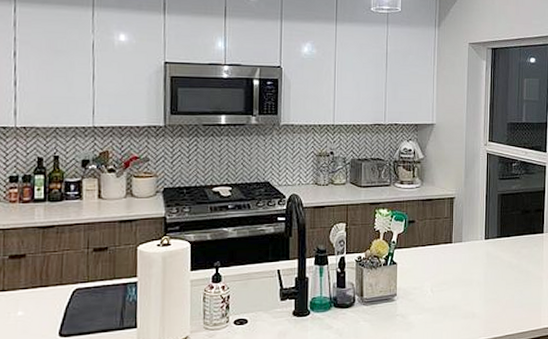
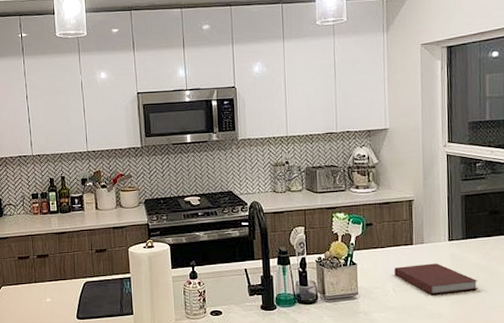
notebook: none [433,262,509,294] -> present [394,263,478,295]

